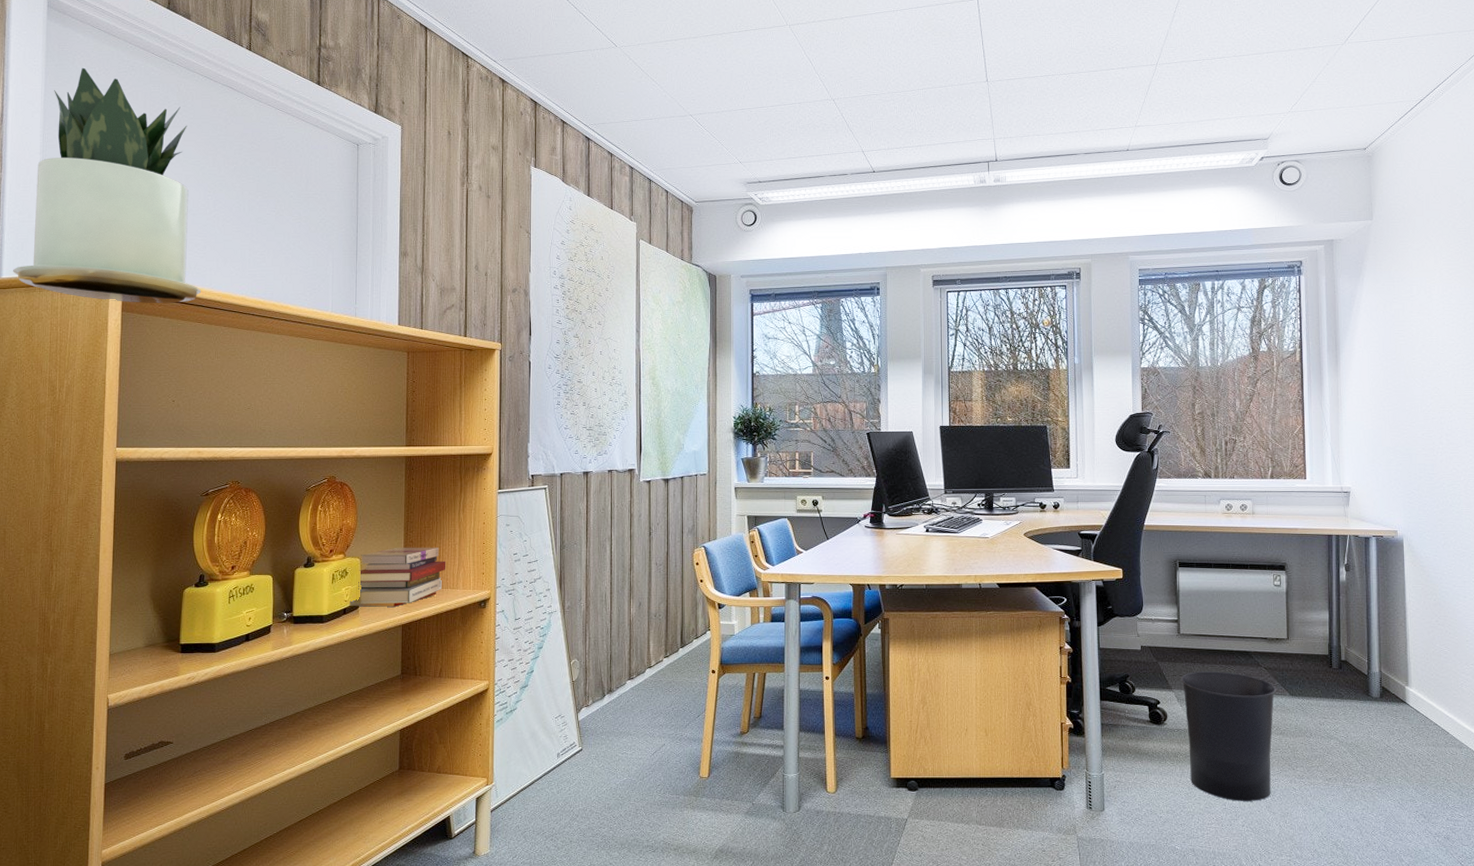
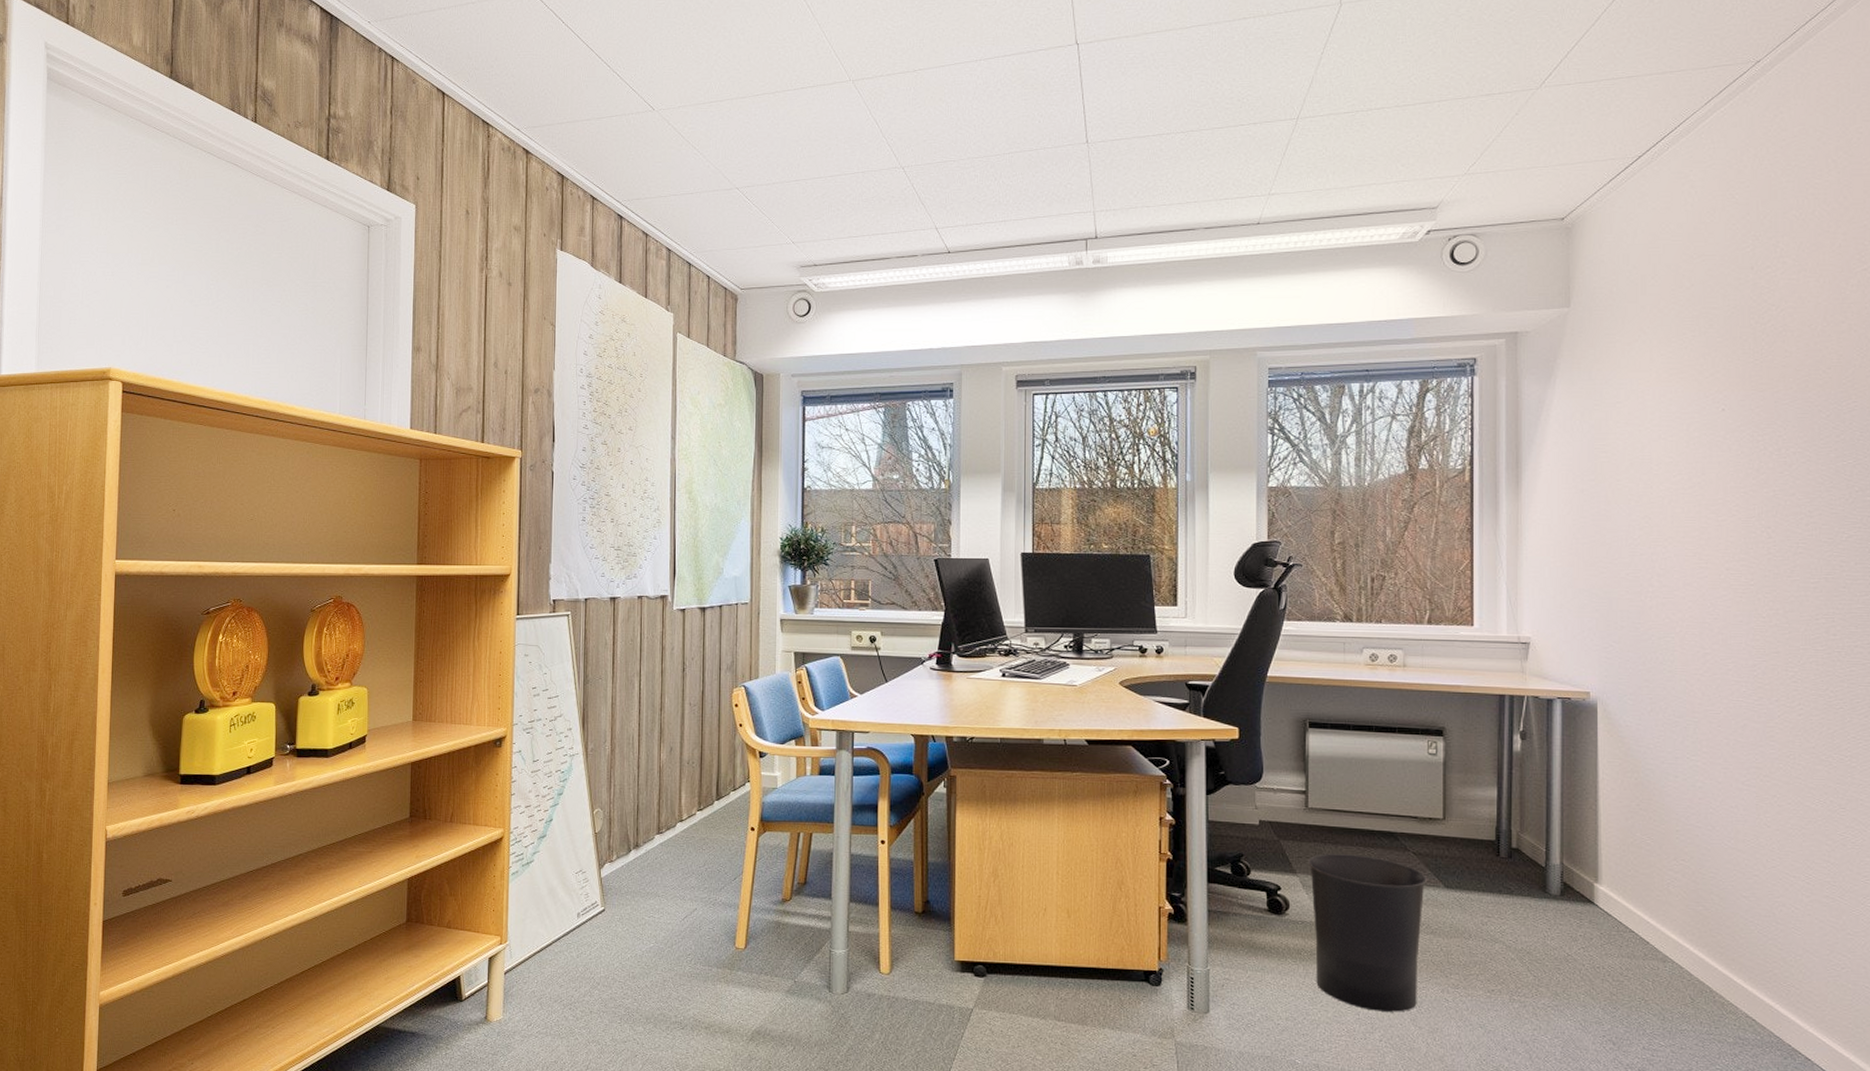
planter: present [13,67,202,303] -> none [12,145,204,403]
books: present [349,547,446,607] -> none [355,676,459,742]

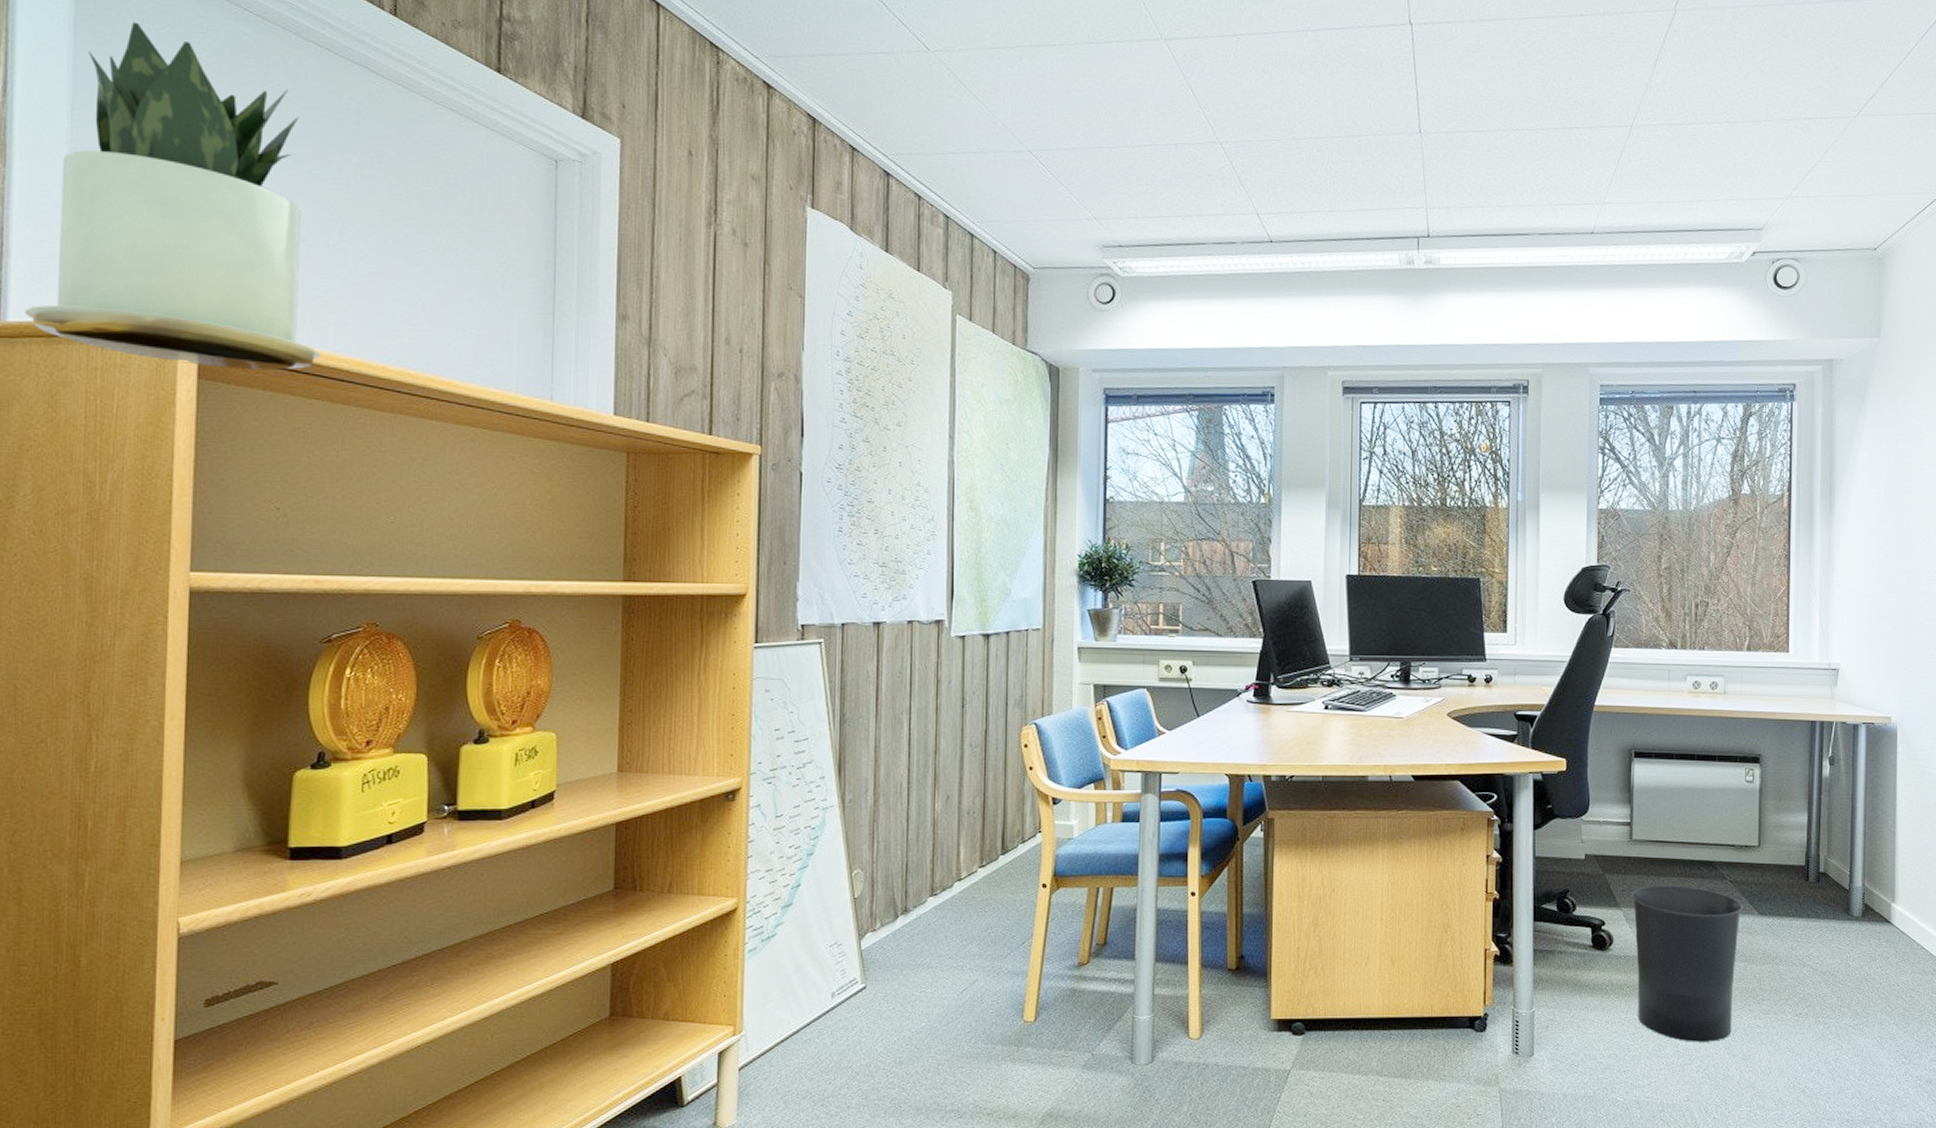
planter: none [12,145,204,403] -> present [25,21,321,370]

